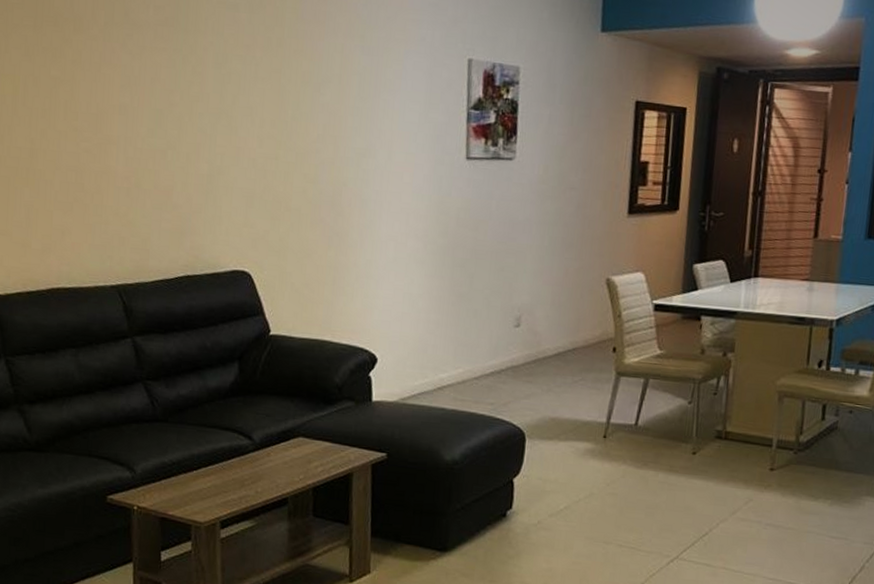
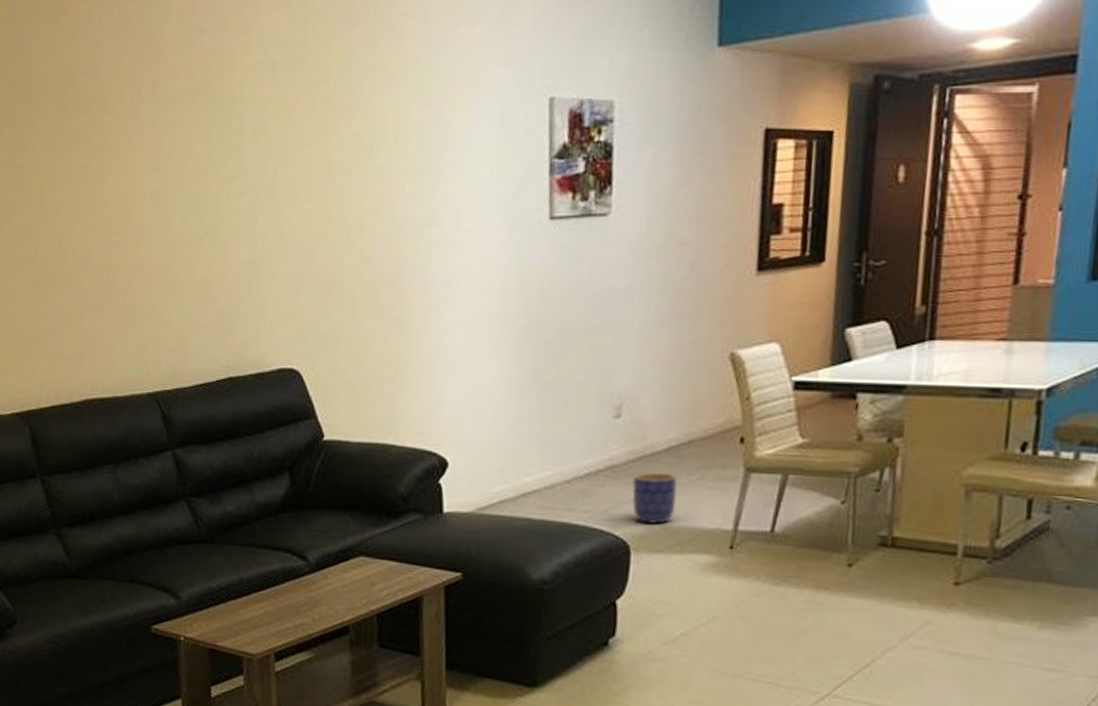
planter: none [528,372,564,416] -> present [632,472,677,524]

